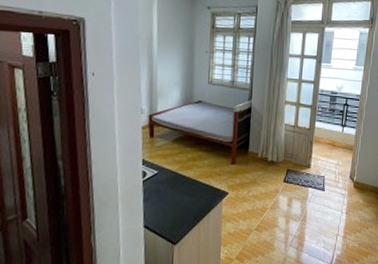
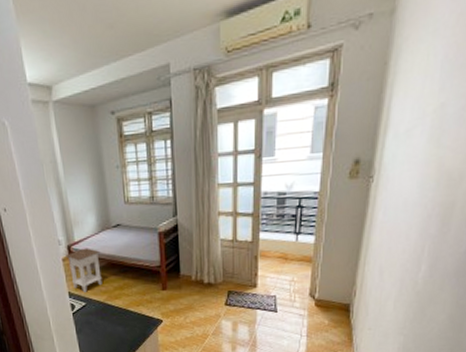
nightstand: none [146,119,180,161] -> present [66,248,102,292]

